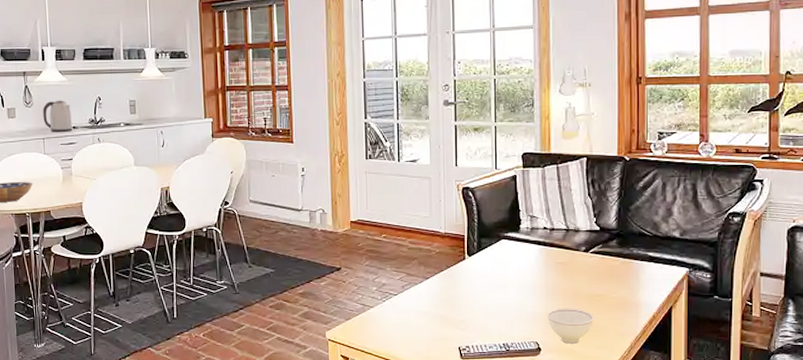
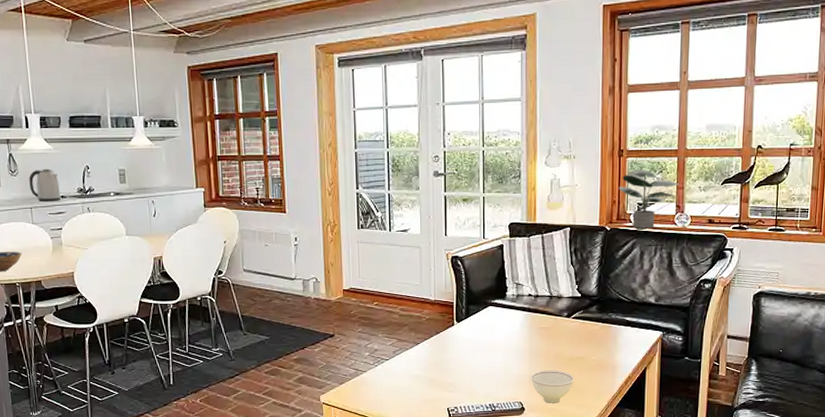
potted plant: none [638,97,702,160] -> present [619,169,679,230]

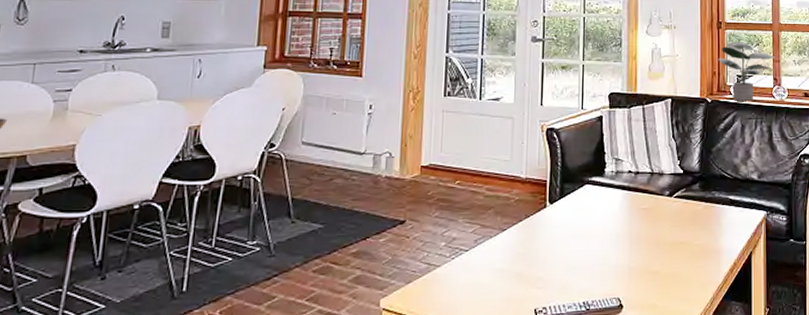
kettle: present [29,169,61,201] -> none [38,18,81,56]
bowl: present [531,370,574,403] -> none [630,257,676,298]

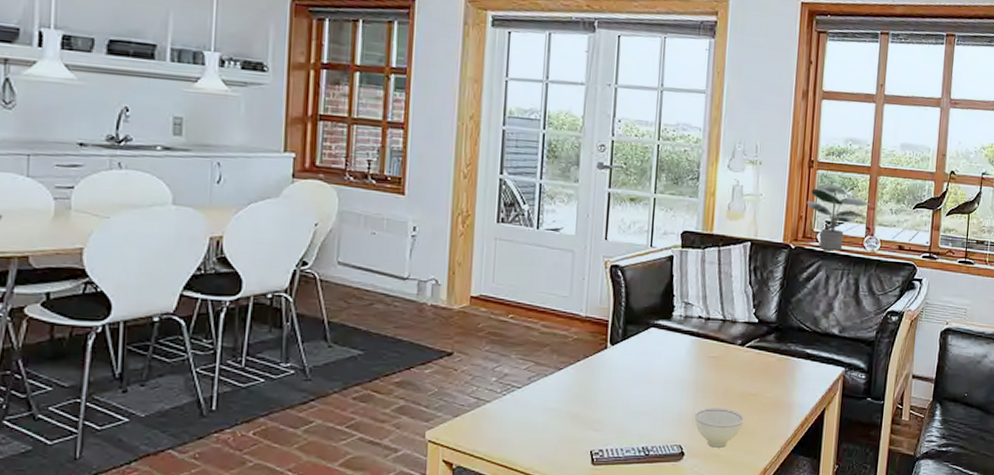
bowl: none [630,257,676,298] -> present [694,407,744,448]

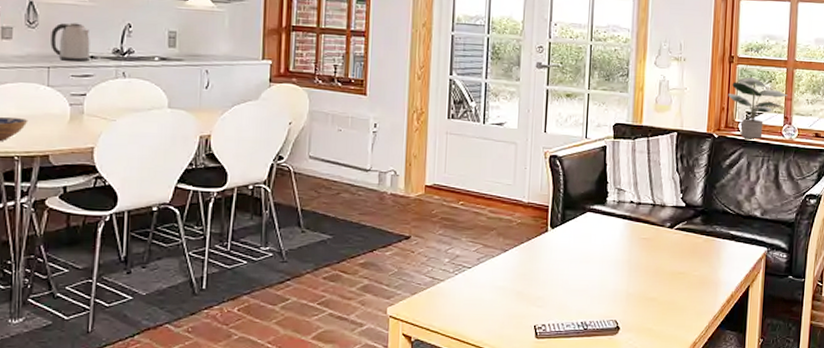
kettle: none [31,104,79,150] -> present [50,22,90,62]
bowl: present [694,407,744,448] -> none [628,285,674,323]

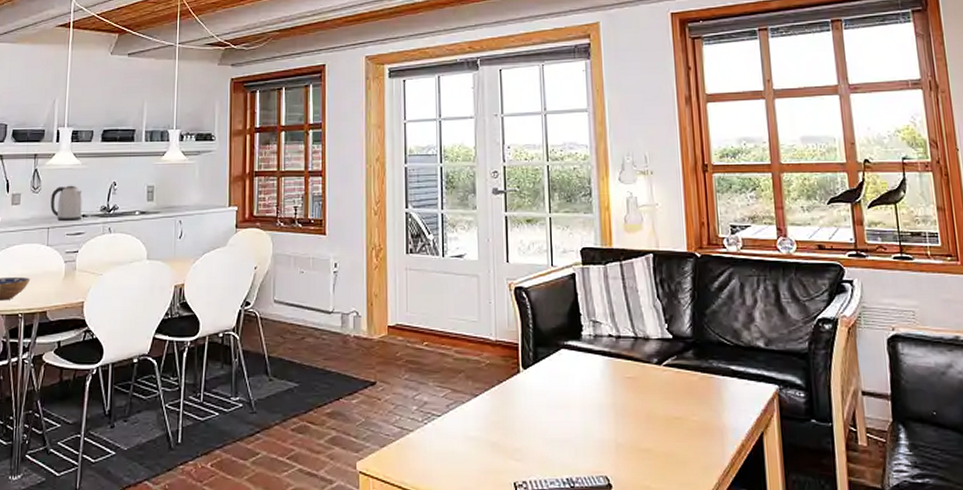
potted plant: present [728,77,787,140] -> none [706,186,777,257]

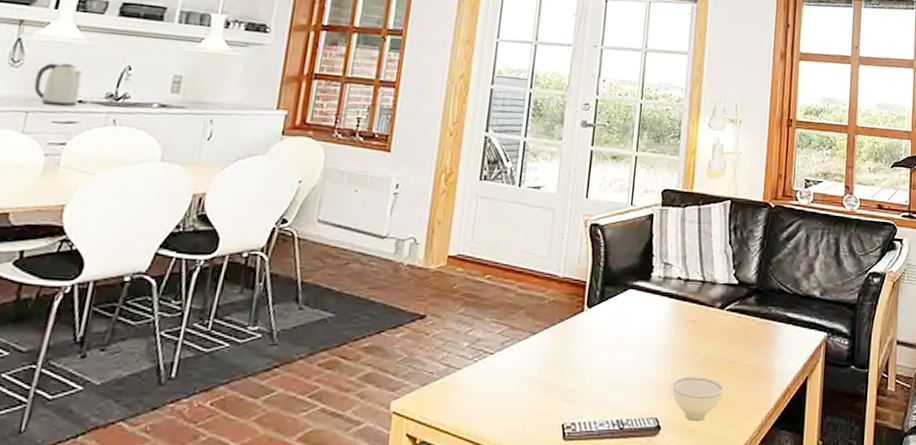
bowl: none [617,433,672,479] -> present [672,376,723,421]

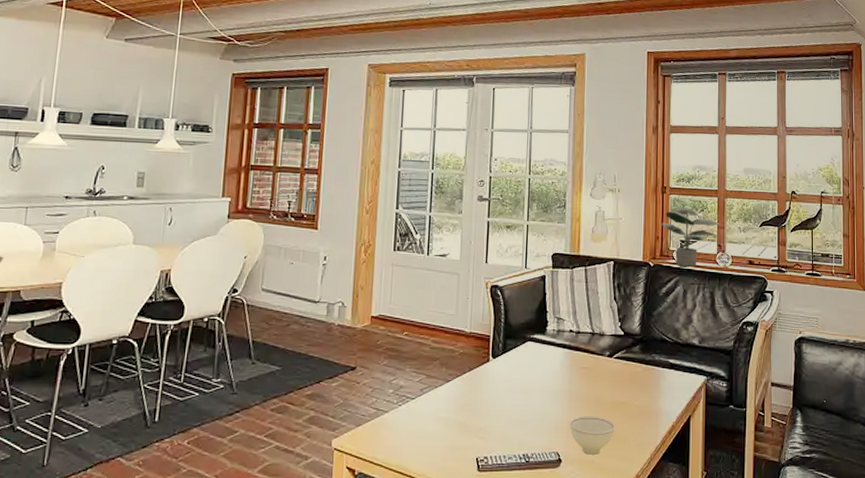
kettle: present [33,62,82,107] -> none [30,166,67,202]
potted plant: none [786,142,848,210] -> present [662,207,720,268]

